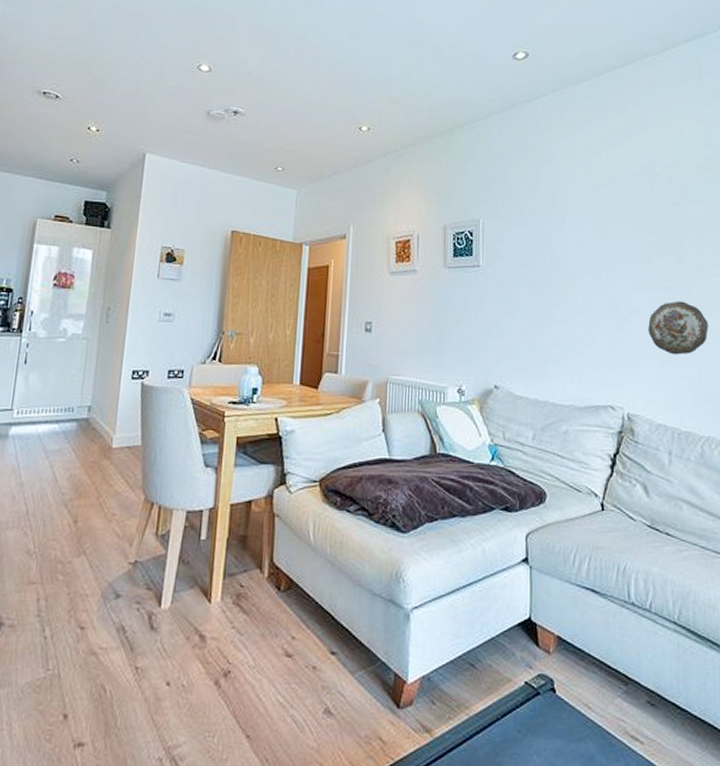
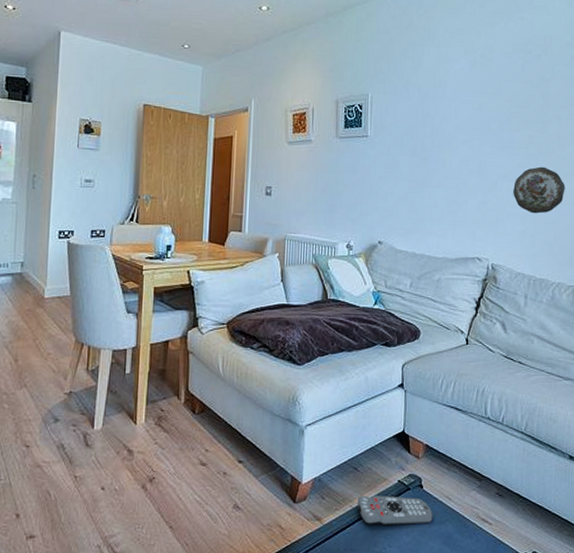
remote control: none [475,700,570,742] -> present [357,495,433,526]

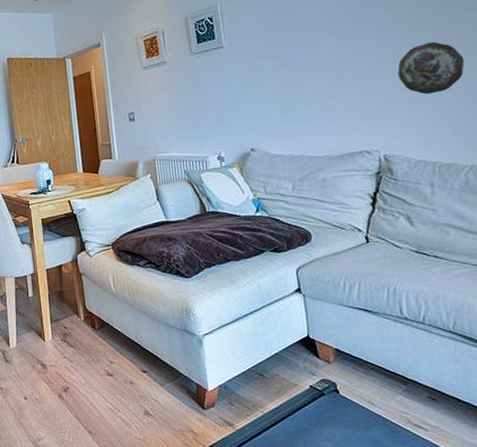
remote control: present [357,495,433,526] -> none [268,401,356,431]

